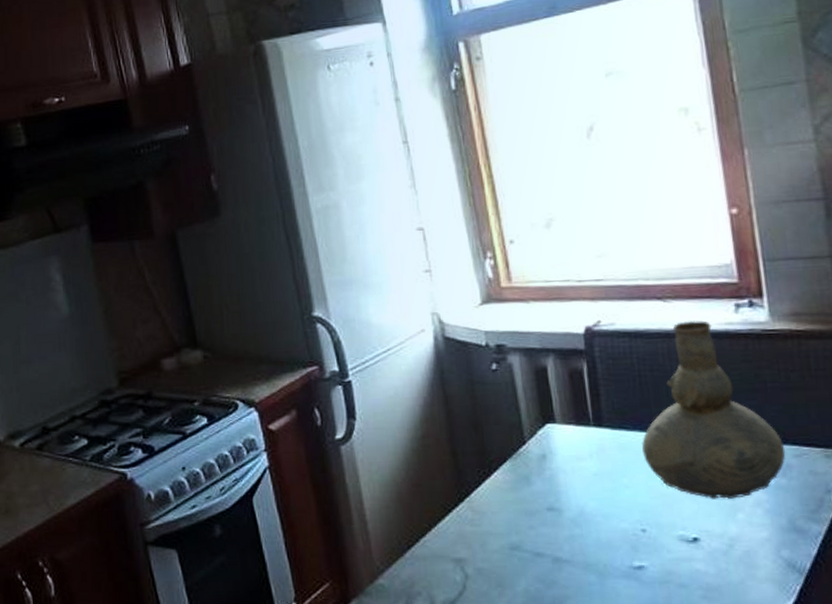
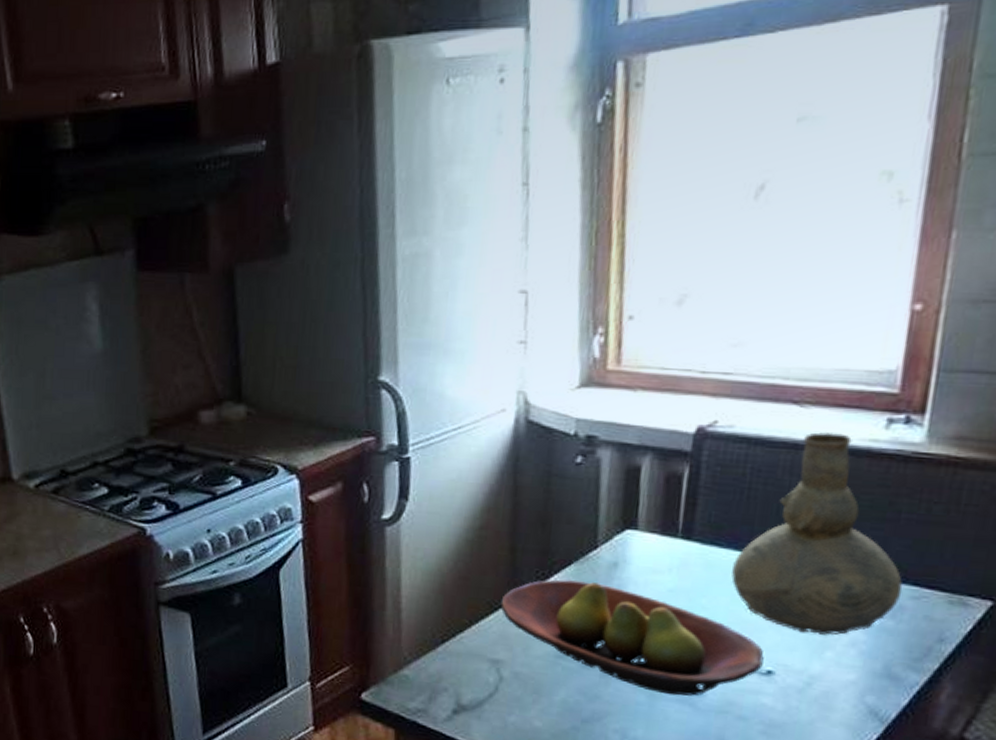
fruit bowl: none [452,475,689,572] -> present [500,579,764,696]

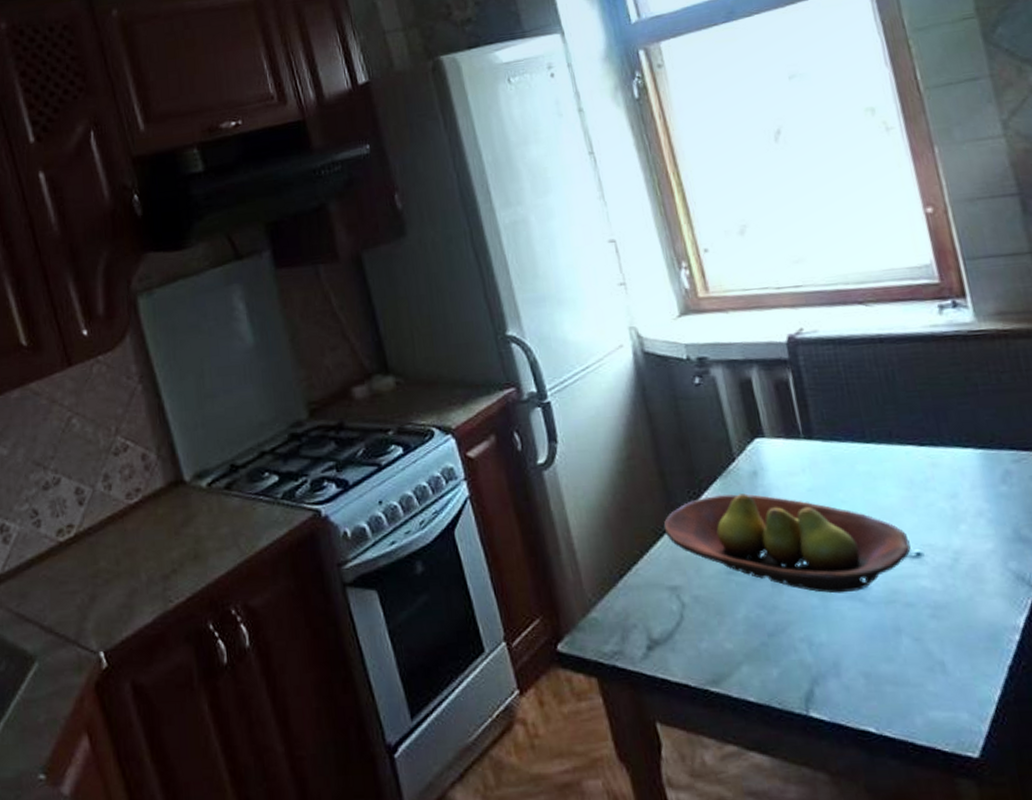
vase: present [731,432,903,635] -> none [855,324,1004,511]

